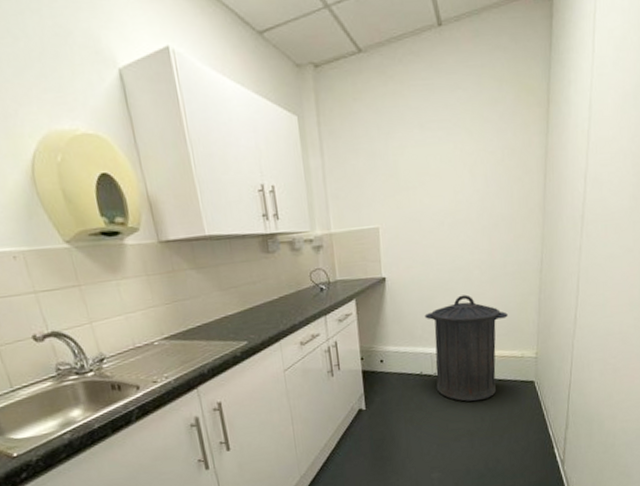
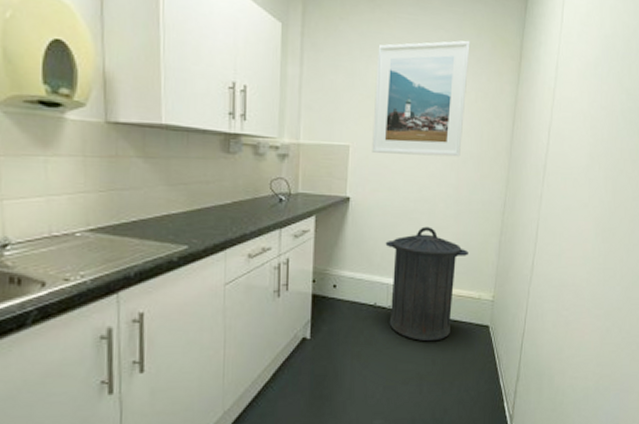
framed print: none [395,95,492,231] -> present [372,40,470,157]

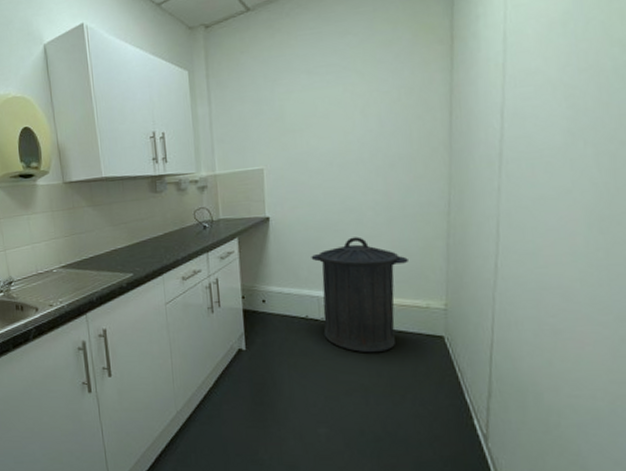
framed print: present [372,40,470,157] -> none [281,37,387,171]

